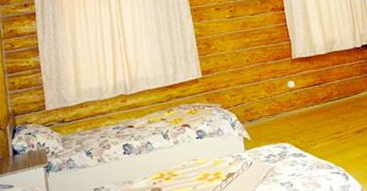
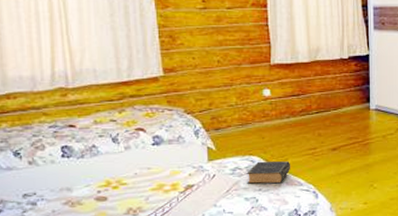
book: none [280,146,320,170] -> present [246,161,291,184]

